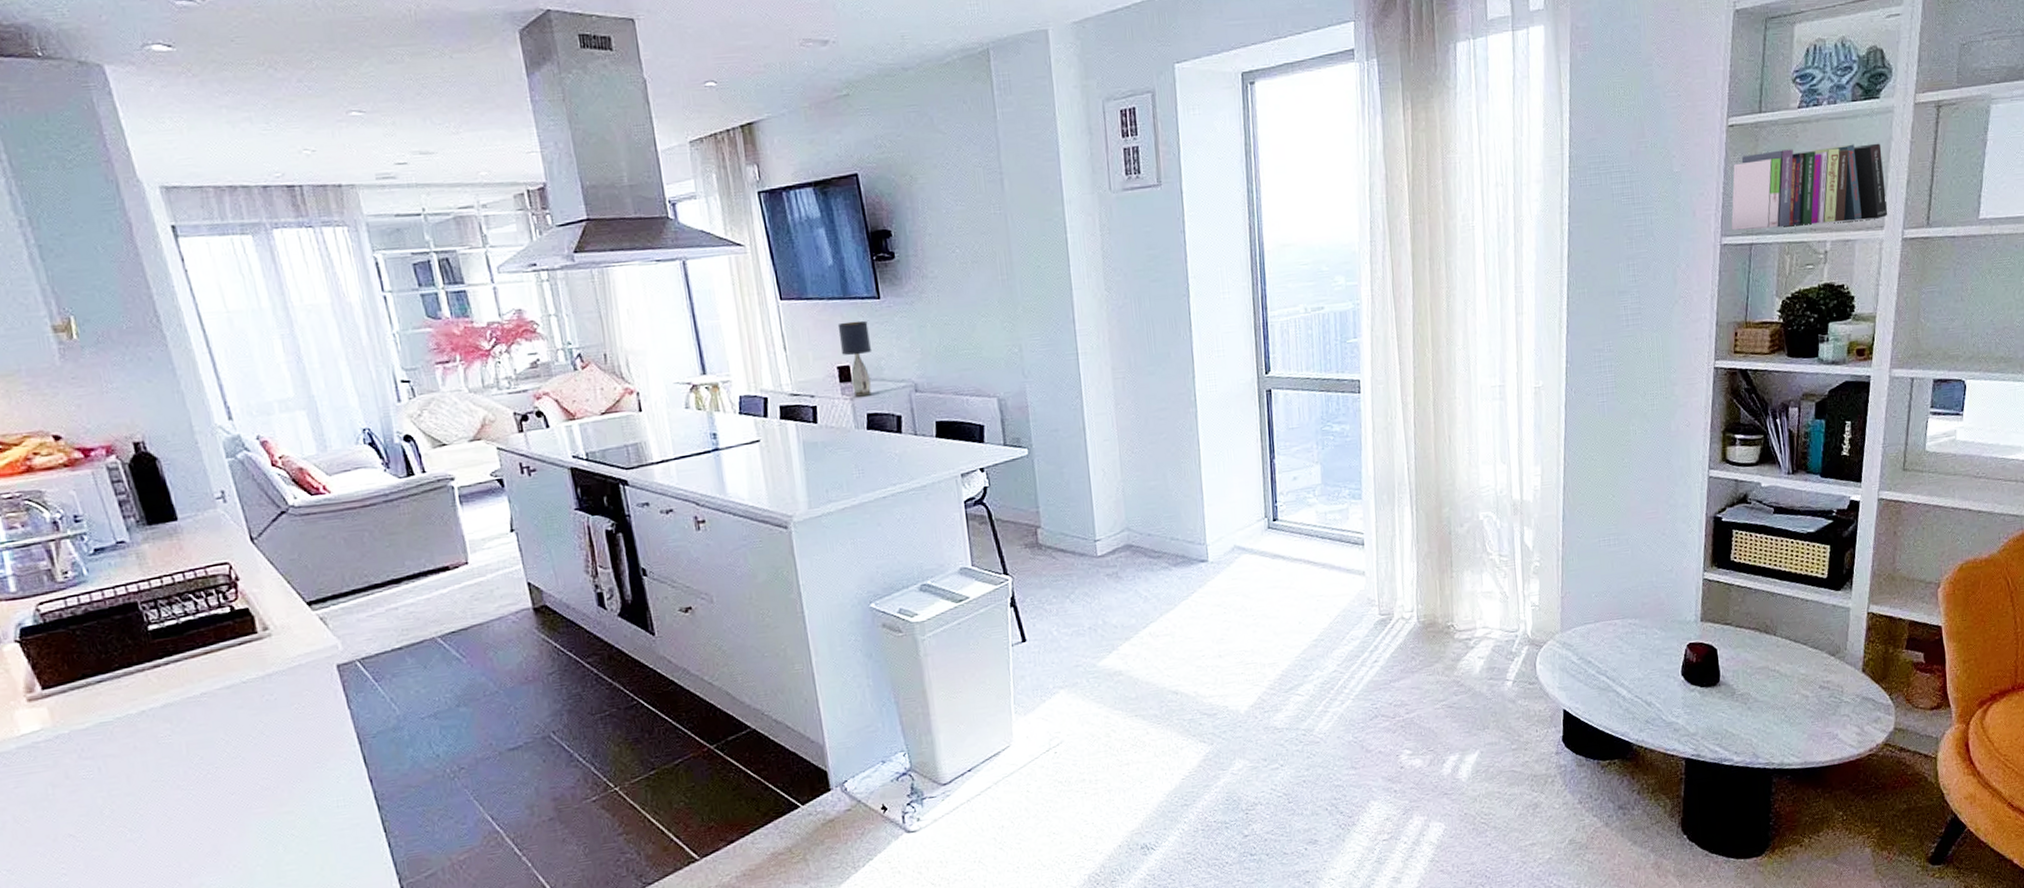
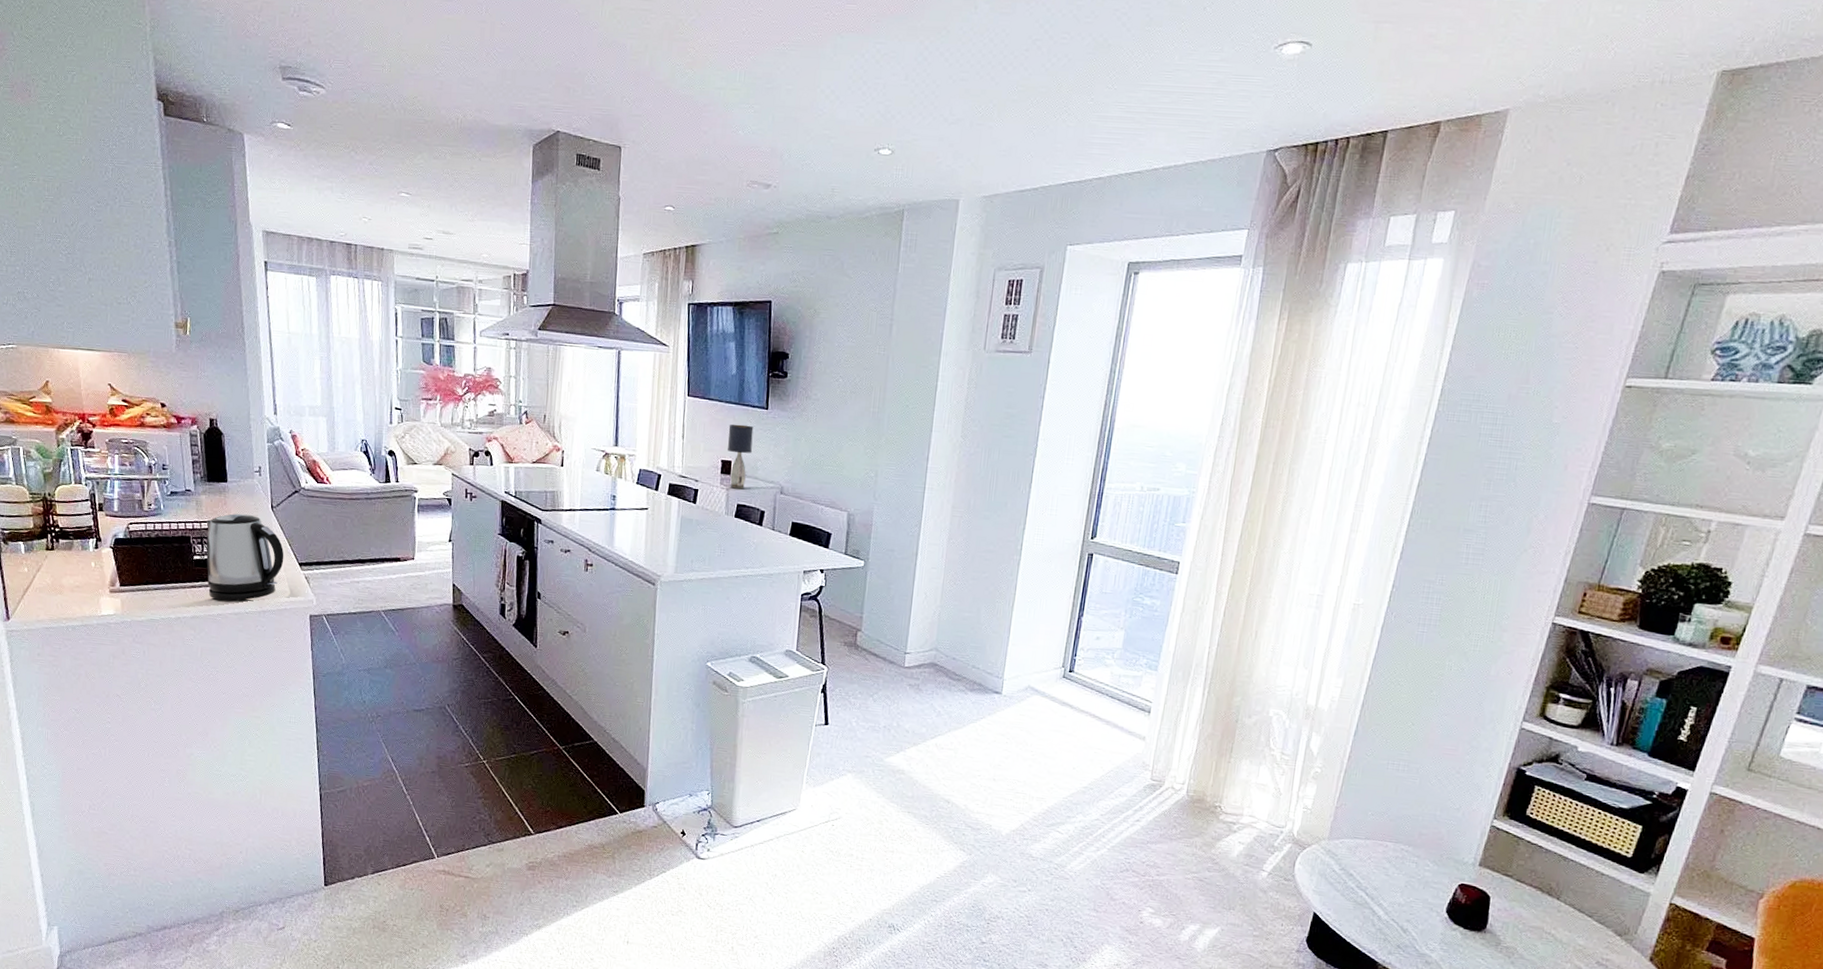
kettle: none [157,555,285,676] -> present [206,513,284,601]
books: present [1731,143,1888,231] -> none [1604,418,1802,509]

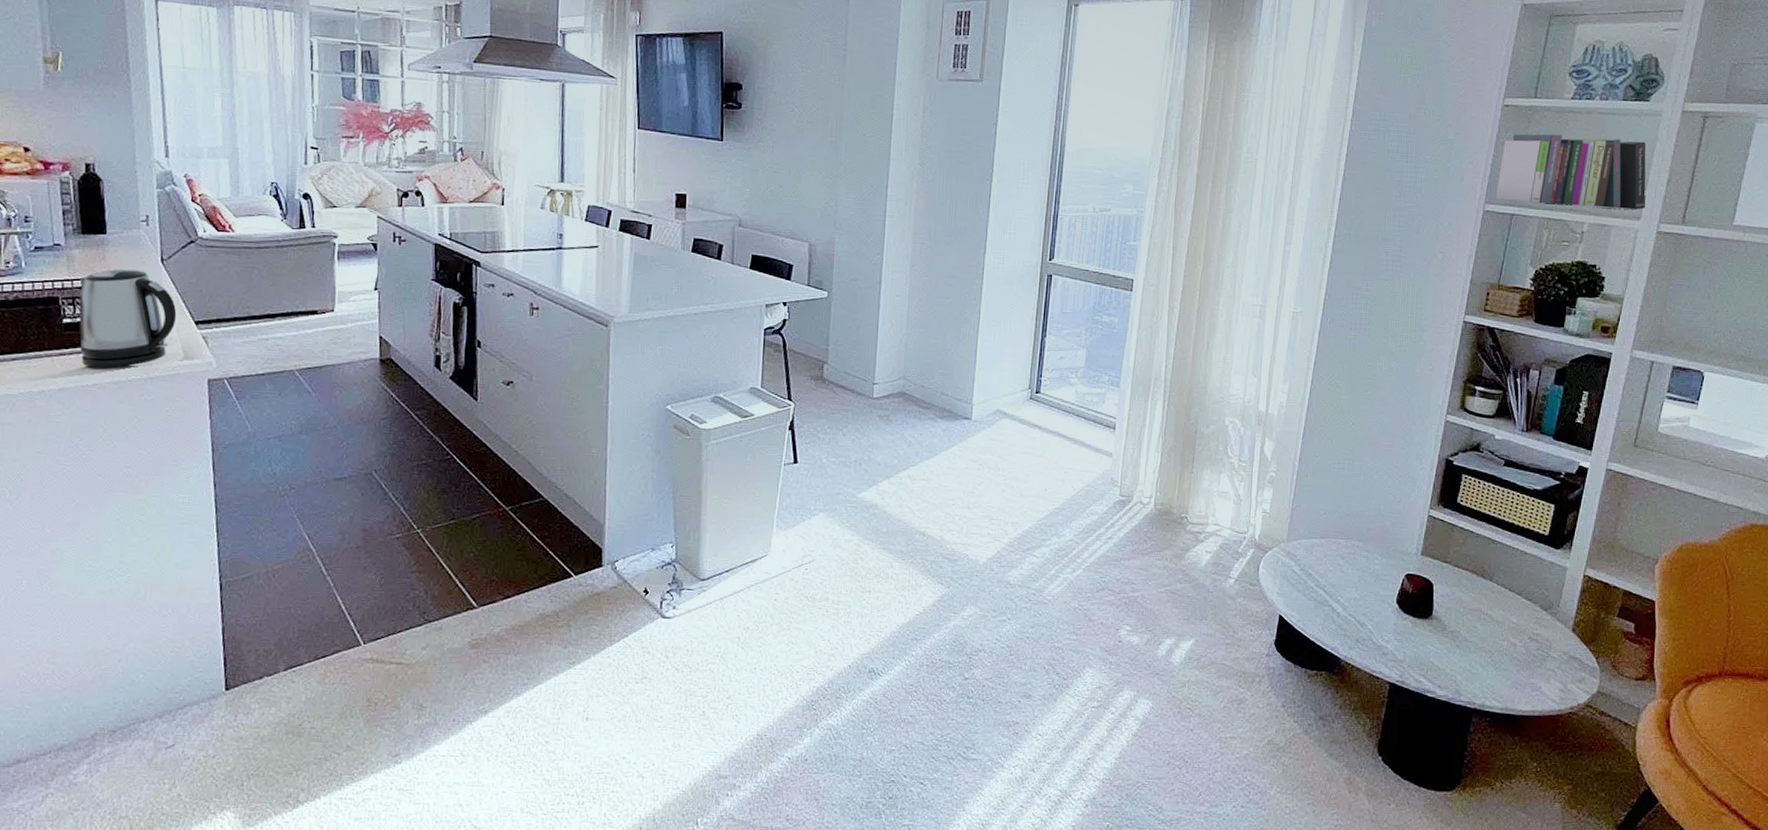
table lamp: present [727,424,754,489] -> none [681,156,709,223]
books: none [1604,418,1802,509] -> present [1495,133,1646,210]

